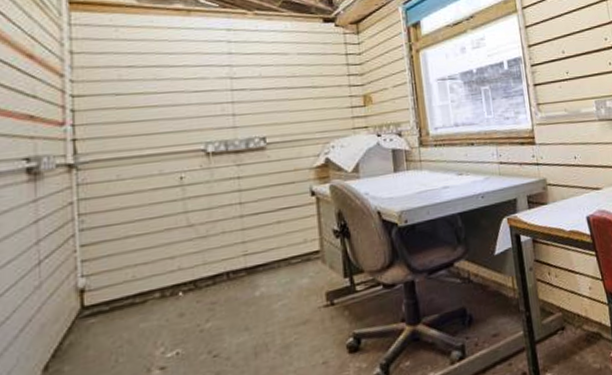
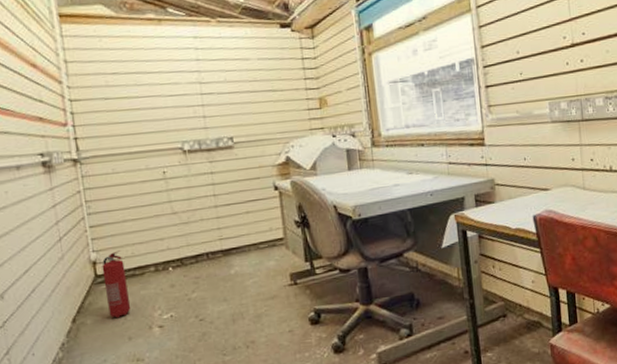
fire extinguisher: none [91,273,126,361] -> present [102,250,131,318]

